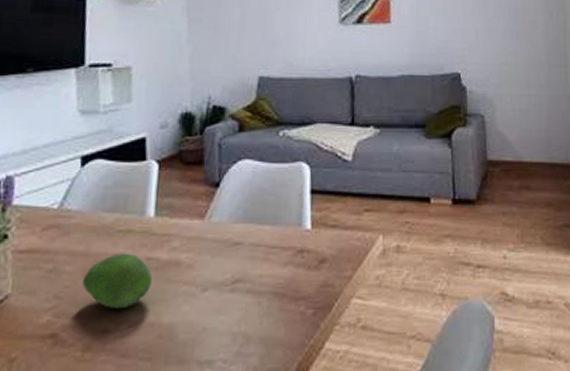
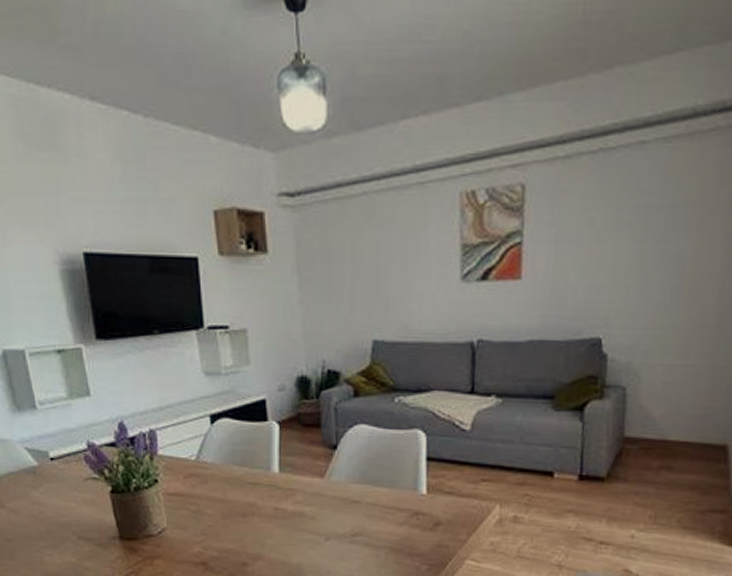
fruit: present [82,253,153,308] -> none [222,502,281,548]

